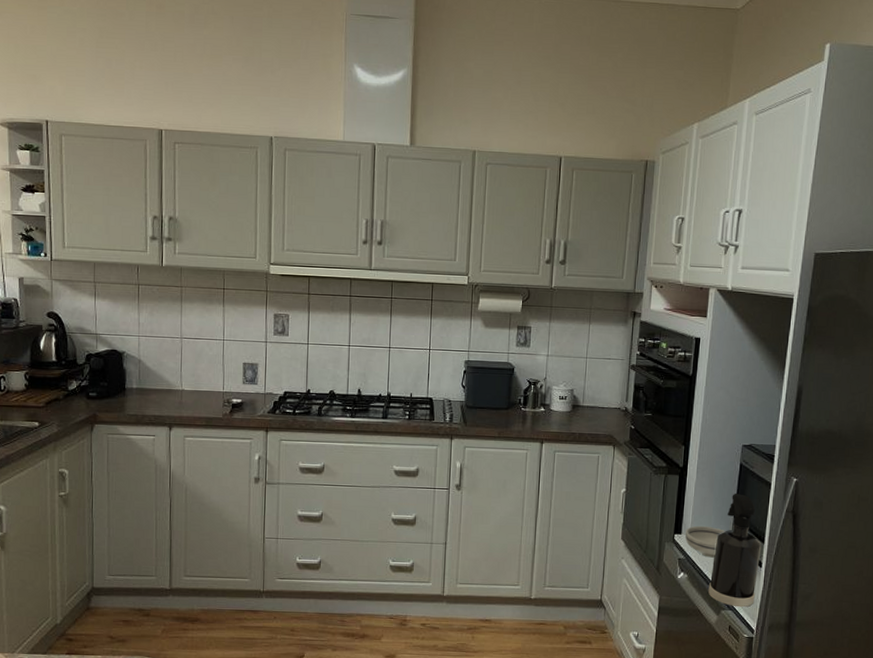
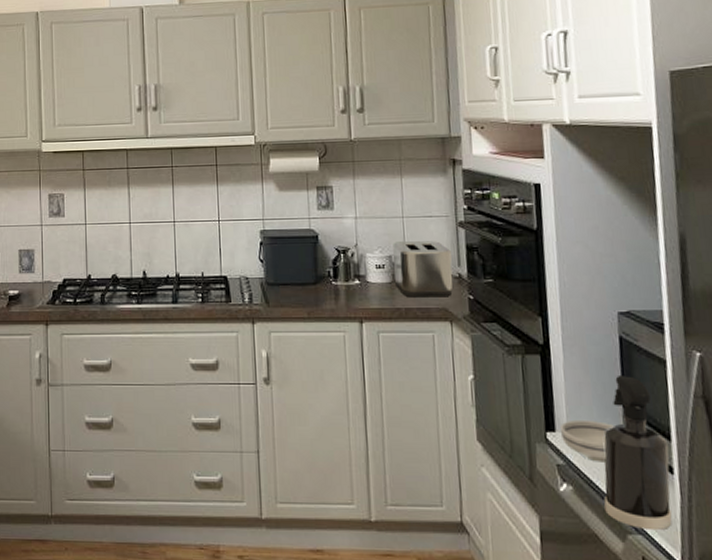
toaster: none [573,377,622,426] -> present [393,240,453,298]

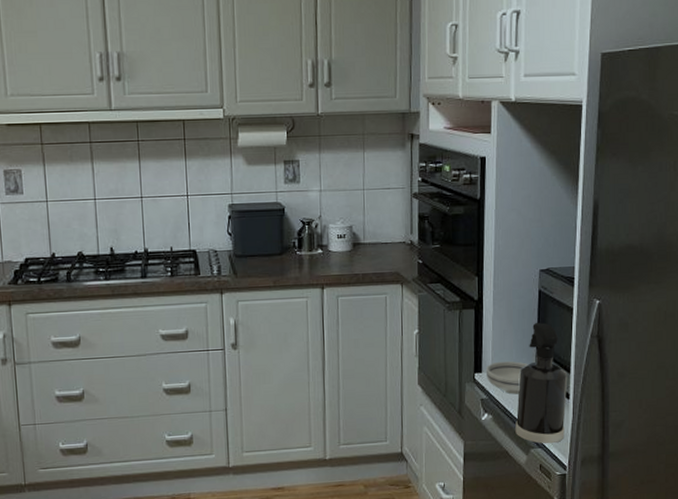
toaster: present [393,240,453,298] -> none [353,211,406,264]

